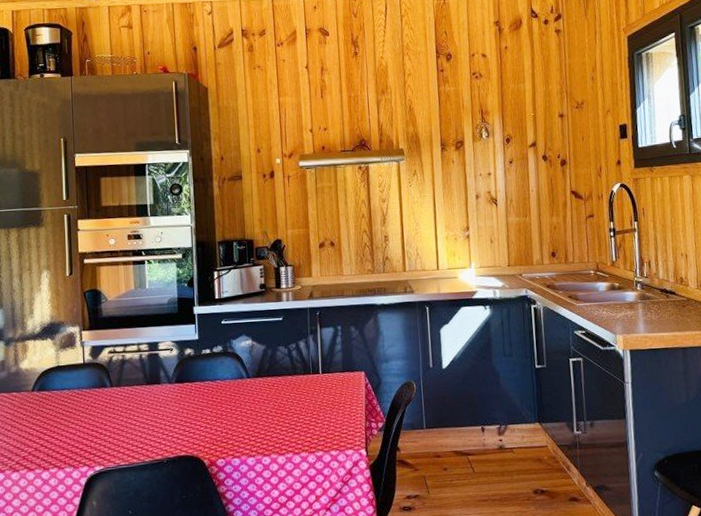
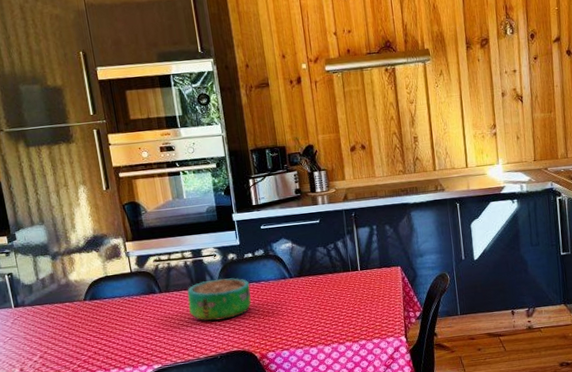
decorative bowl: none [138,375,205,422] -> present [187,278,252,322]

